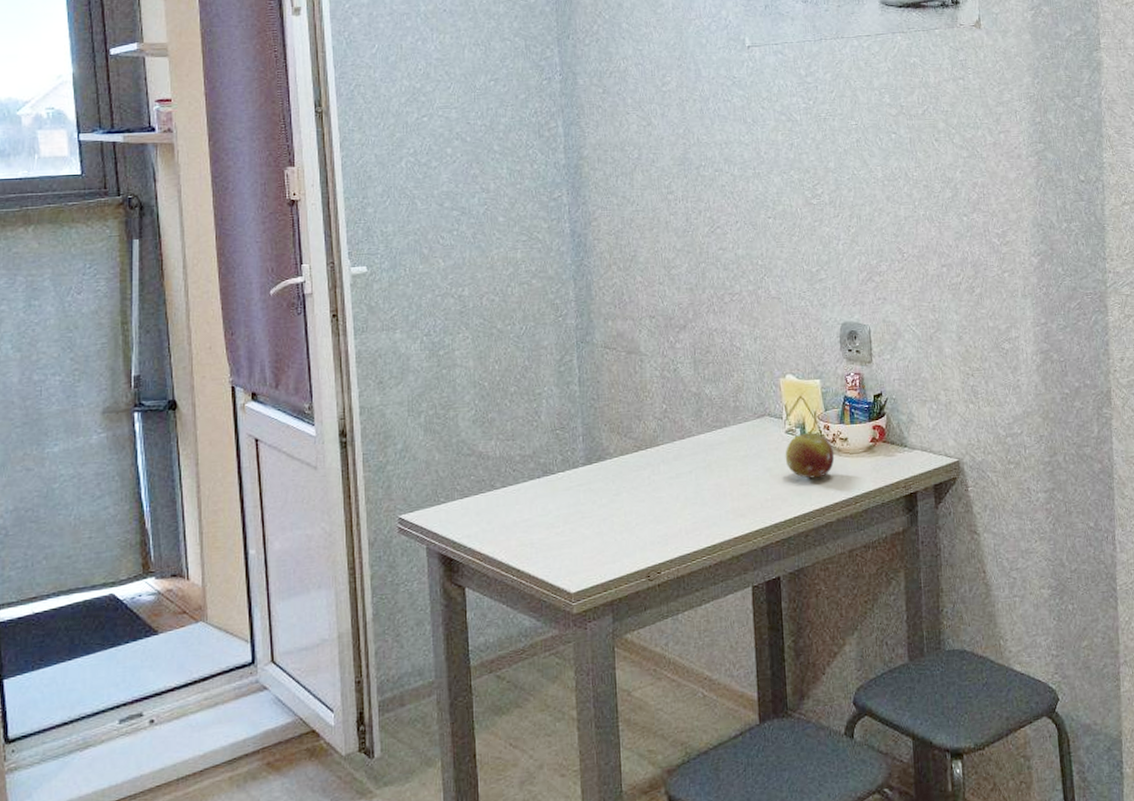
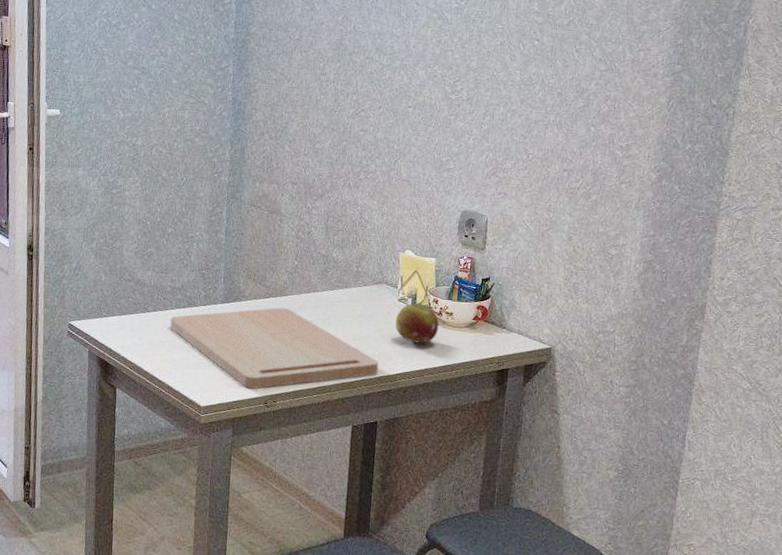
cutting board: none [524,460,773,562] -> present [170,307,378,389]

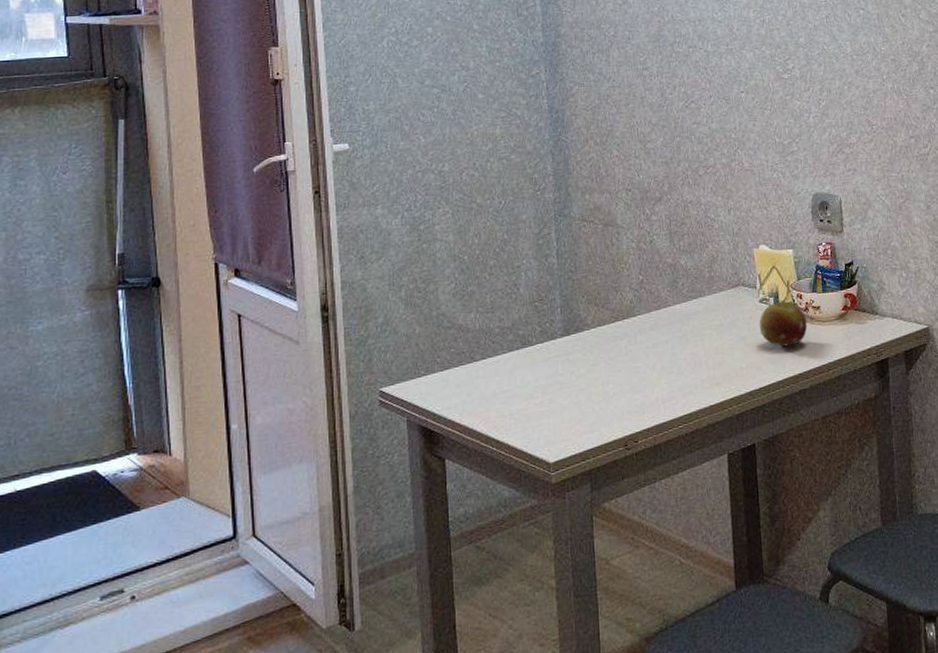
cutting board: present [170,307,378,389] -> none [503,330,748,431]

